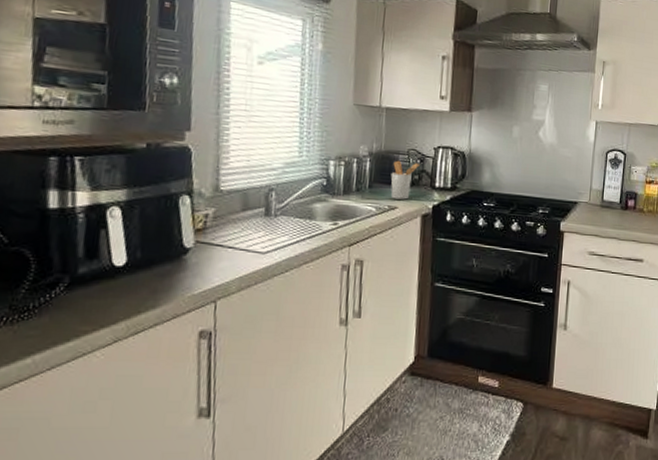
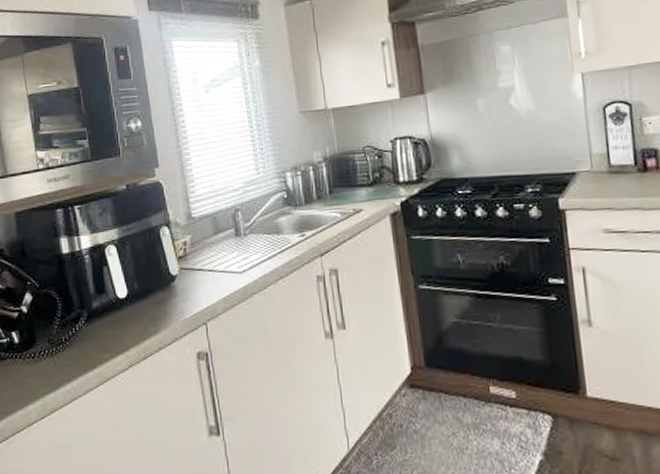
utensil holder: present [390,160,420,200] -> none [349,160,378,201]

